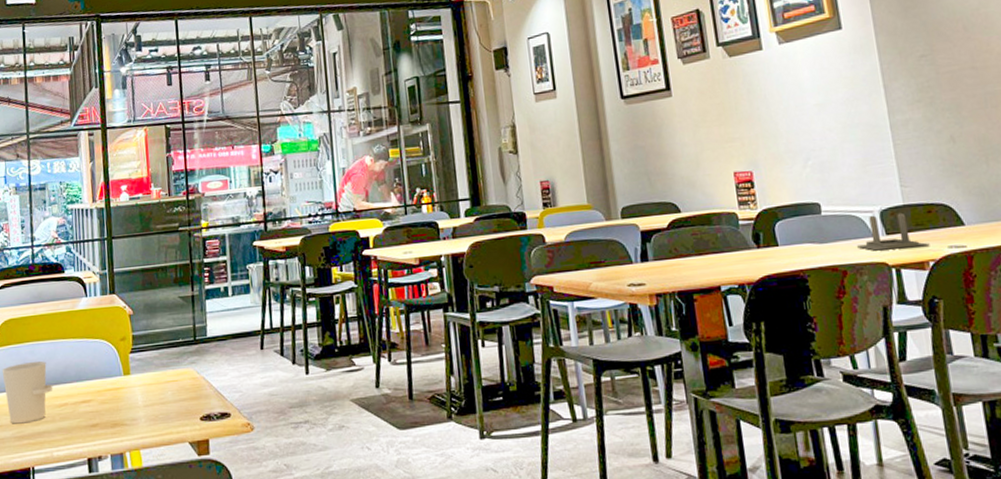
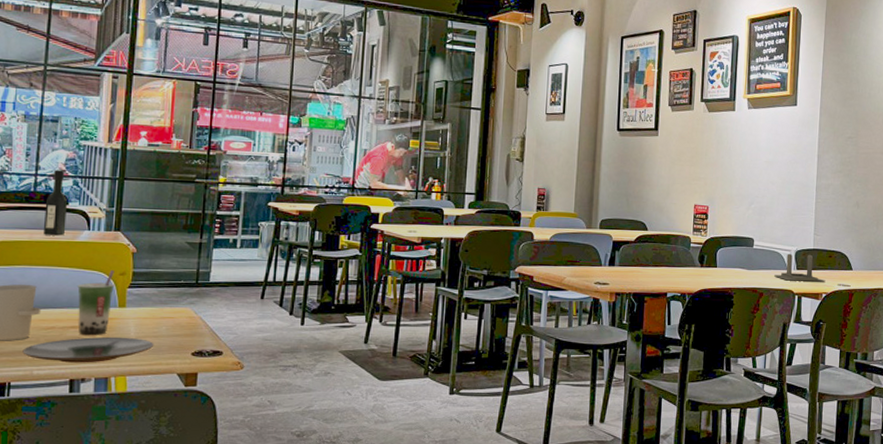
plate: none [41,406,163,441] -> present [22,336,154,363]
bottle: none [43,238,65,308] -> present [43,170,68,236]
beverage cup: none [83,336,118,410] -> present [77,270,115,336]

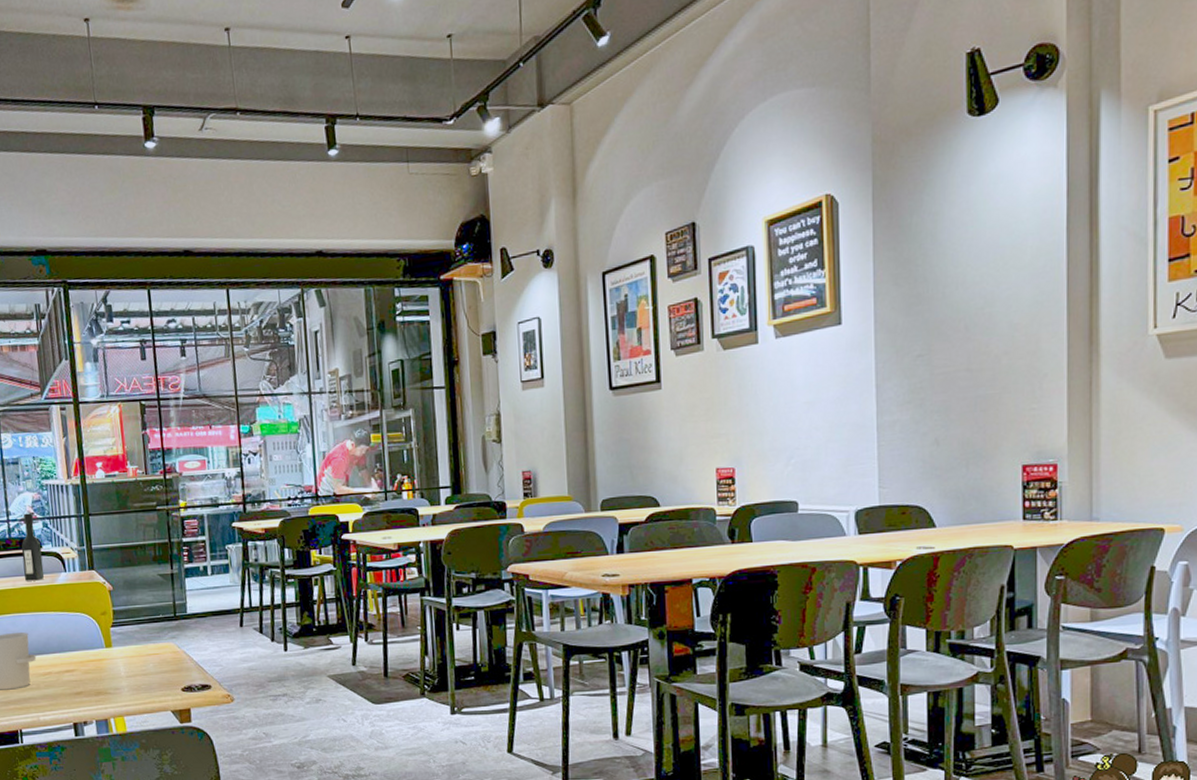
plate: present [22,336,154,363] -> none [26,677,145,707]
beverage cup: present [77,270,115,336] -> none [64,611,99,679]
napkin holder: present [774,253,826,282] -> none [829,513,899,550]

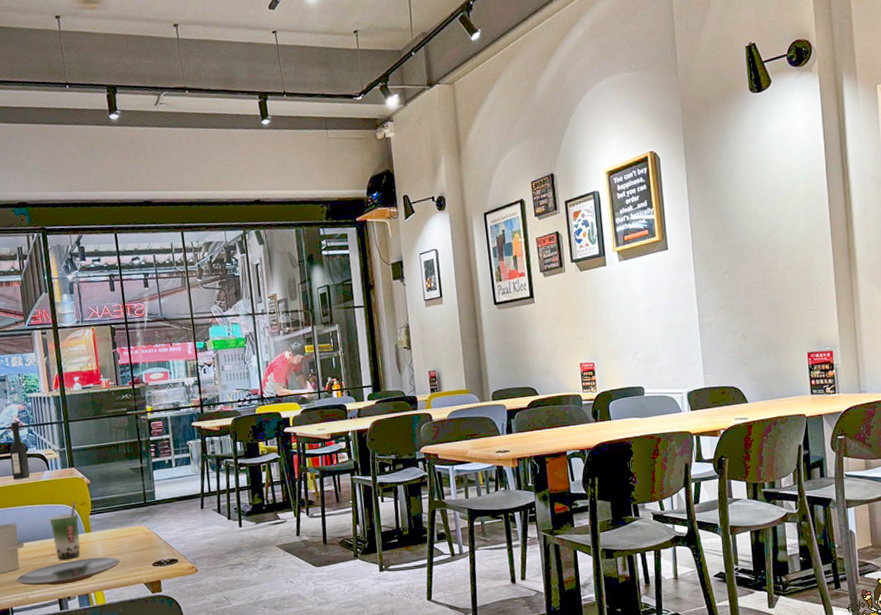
plate: none [26,677,145,707] -> present [16,557,121,586]
beverage cup: none [64,611,99,679] -> present [49,502,80,561]

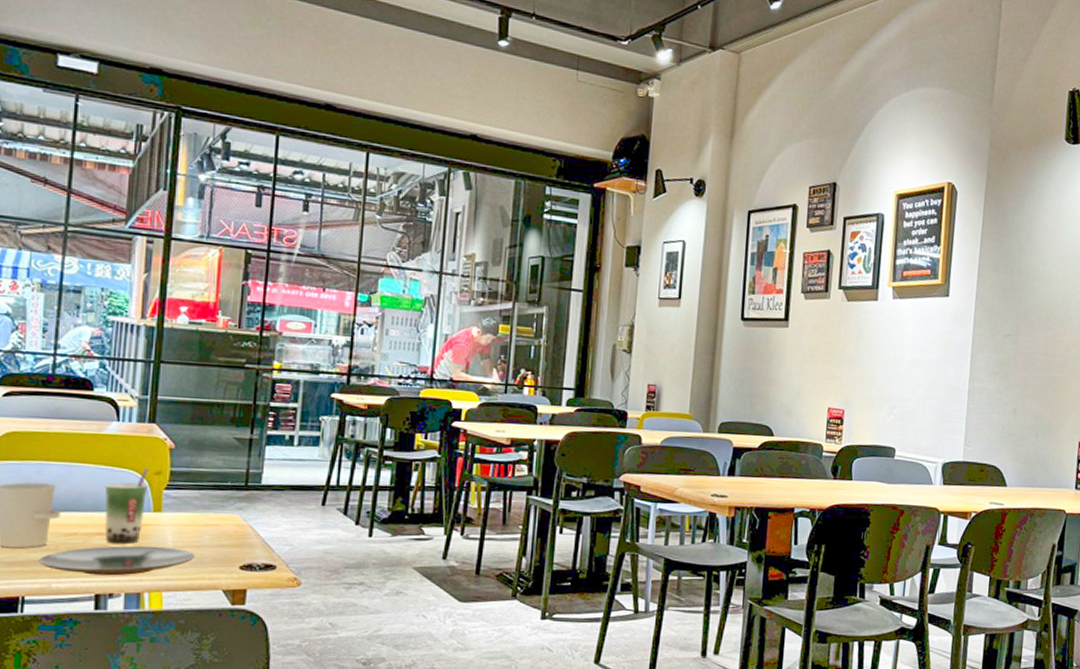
bottle: present [9,421,30,480] -> none [63,349,93,427]

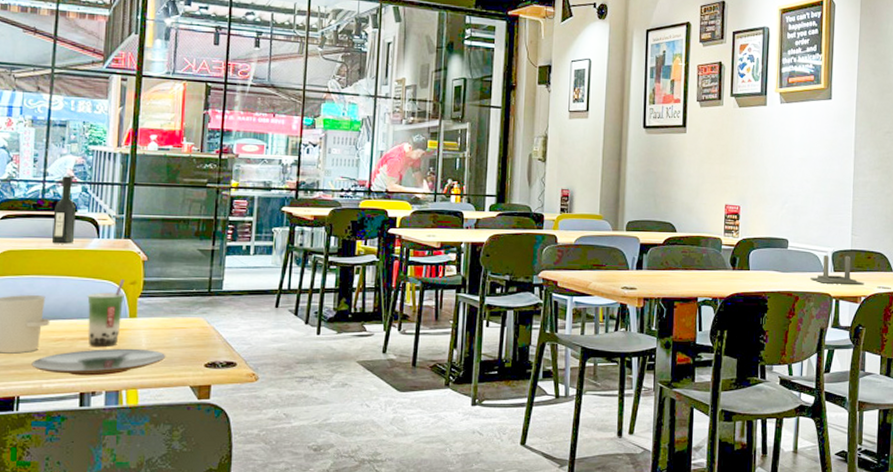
bottle: none [63,349,93,427] -> present [51,176,77,244]
napkin holder: none [918,466,976,500] -> present [810,255,865,285]

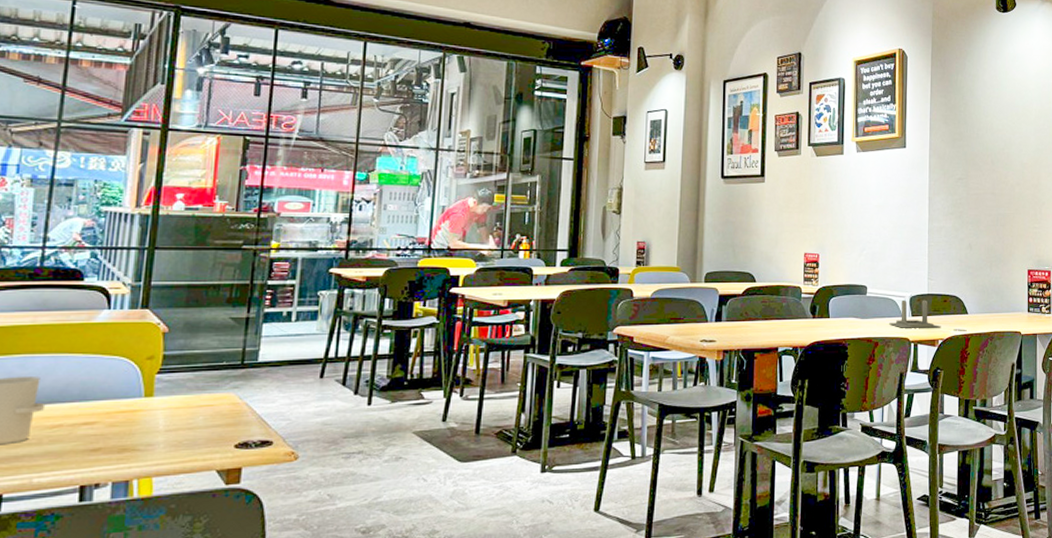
plate: present [31,348,166,376] -> none [19,431,188,466]
bottle: present [51,176,77,244] -> none [50,241,84,317]
beverage cup: present [87,279,126,348] -> none [92,354,141,433]

